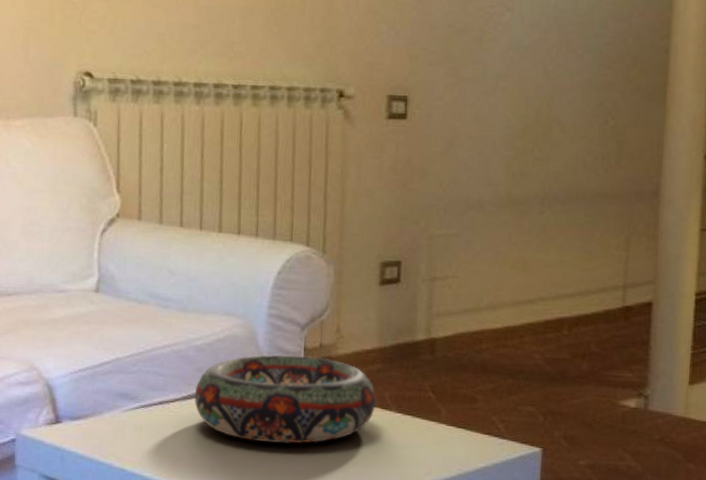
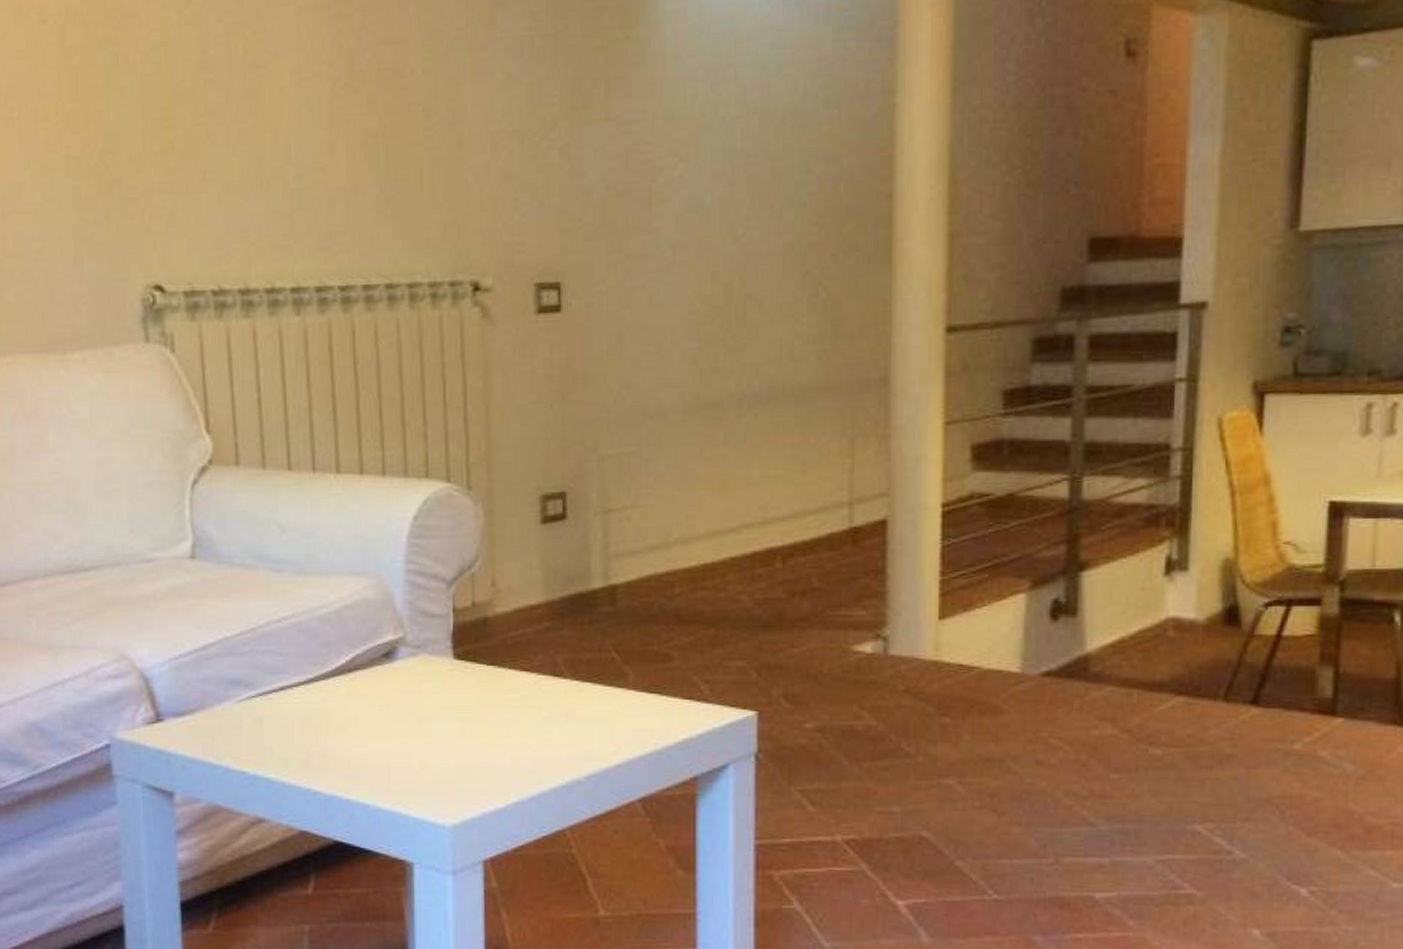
decorative bowl: present [194,354,376,444] -> none [322,619,547,728]

